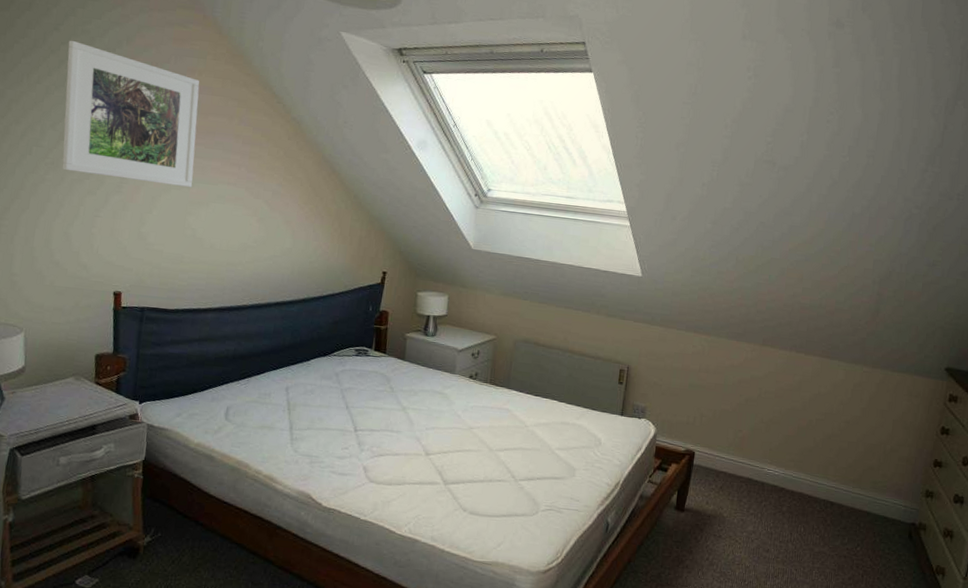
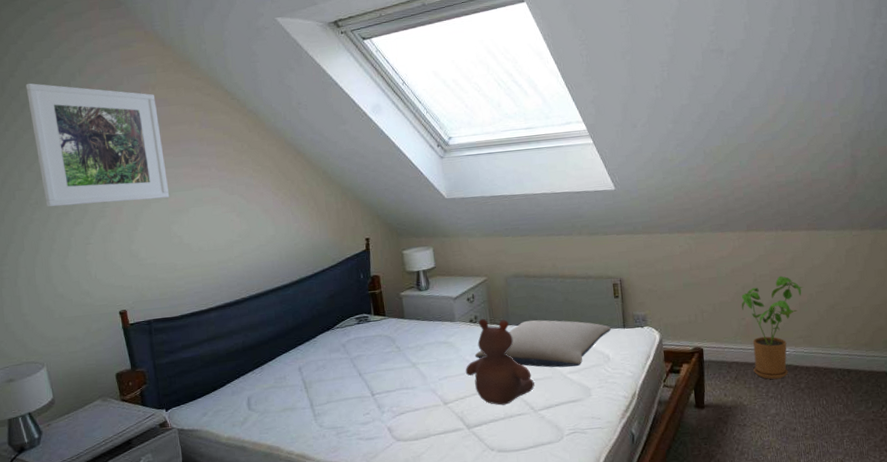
stuffed bear: none [454,376,521,468] -> present [465,318,535,406]
pillow: none [467,388,609,444] -> present [474,320,611,368]
house plant: none [740,396,805,498] -> present [741,275,804,380]

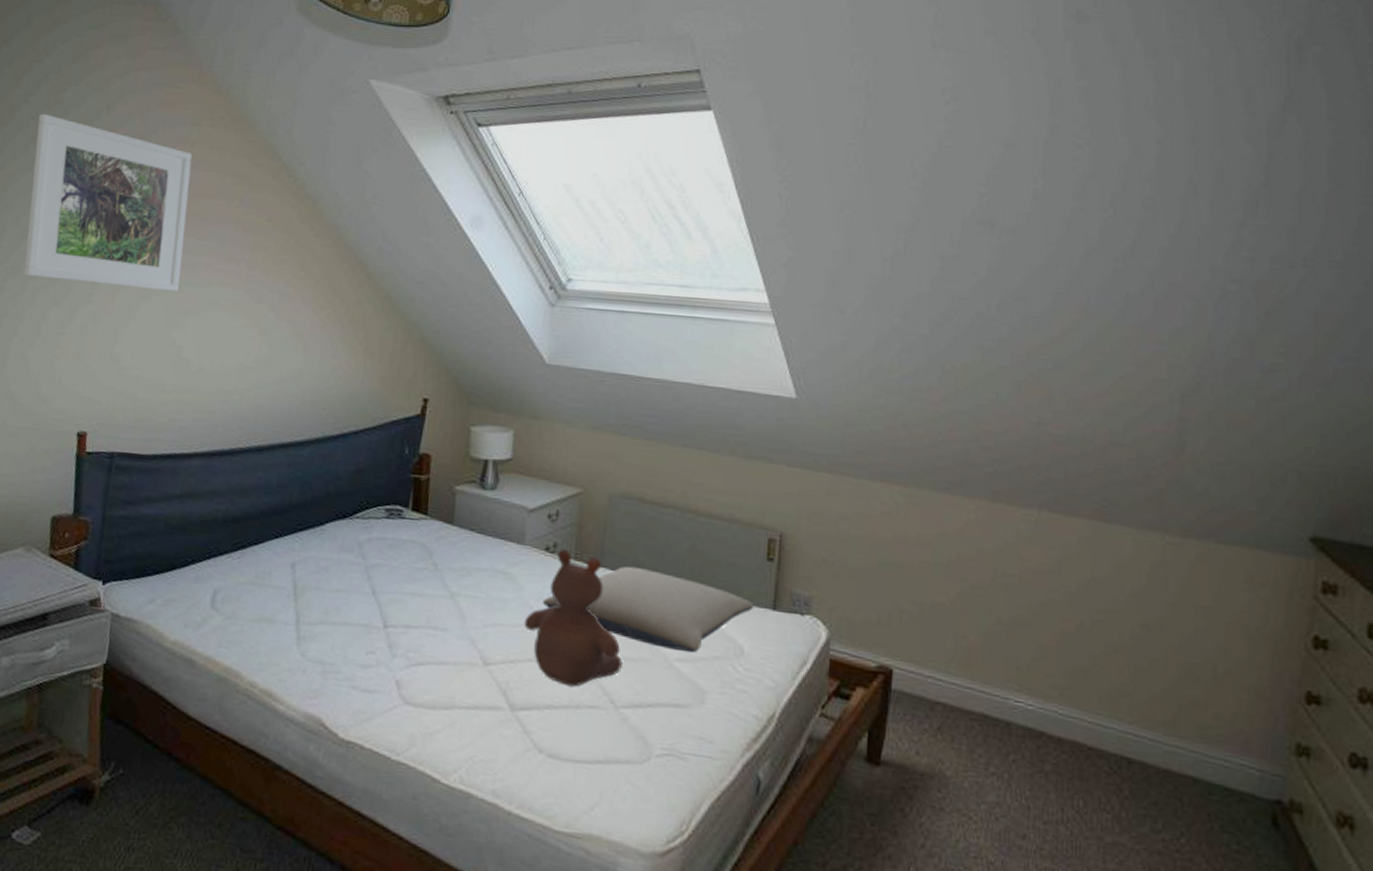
house plant: present [741,275,804,380] -> none [964,581,1072,748]

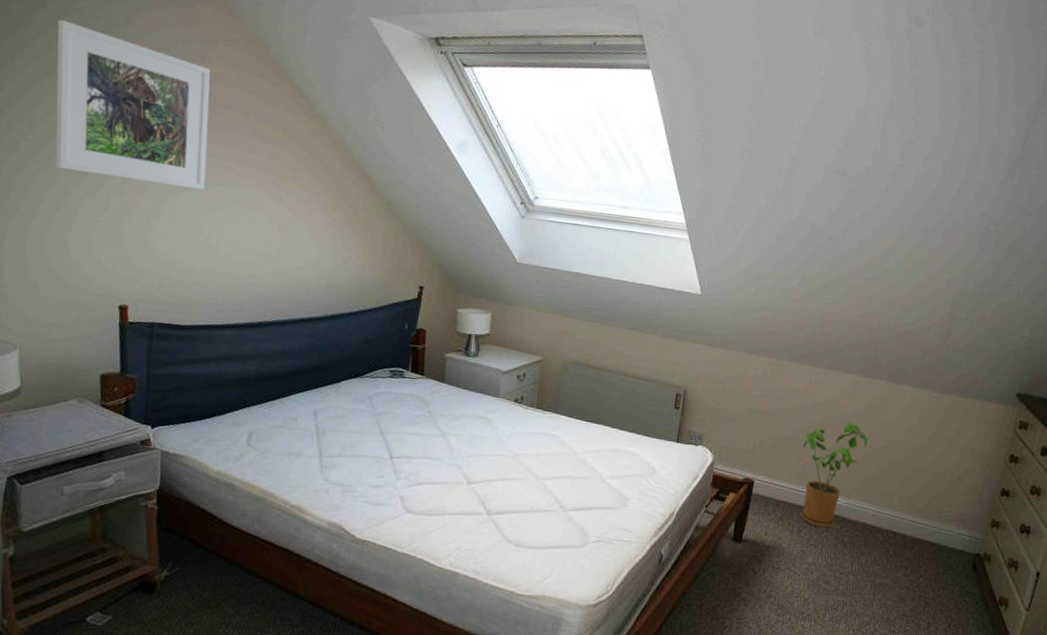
stuffed bear: present [523,548,622,687] -> none [498,400,570,498]
pillow: present [542,566,753,653] -> none [512,412,664,473]
house plant: none [964,581,1072,748] -> present [800,422,871,528]

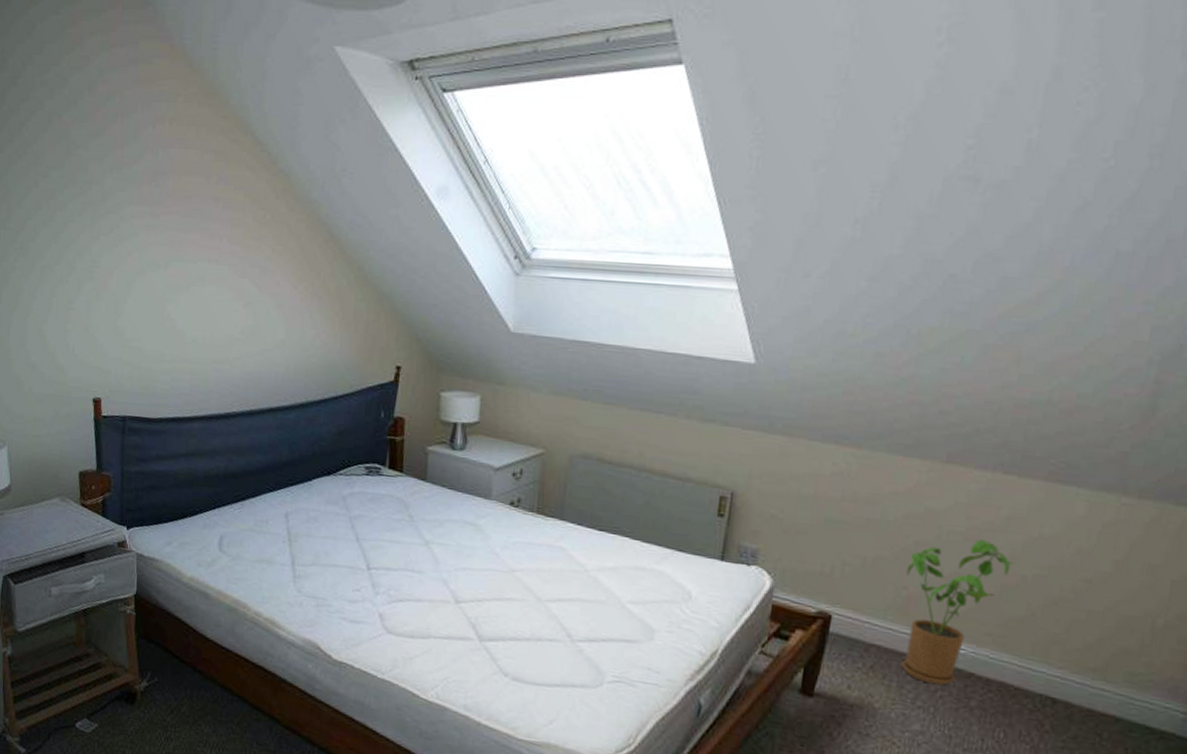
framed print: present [55,19,211,190] -> none [27,95,171,268]

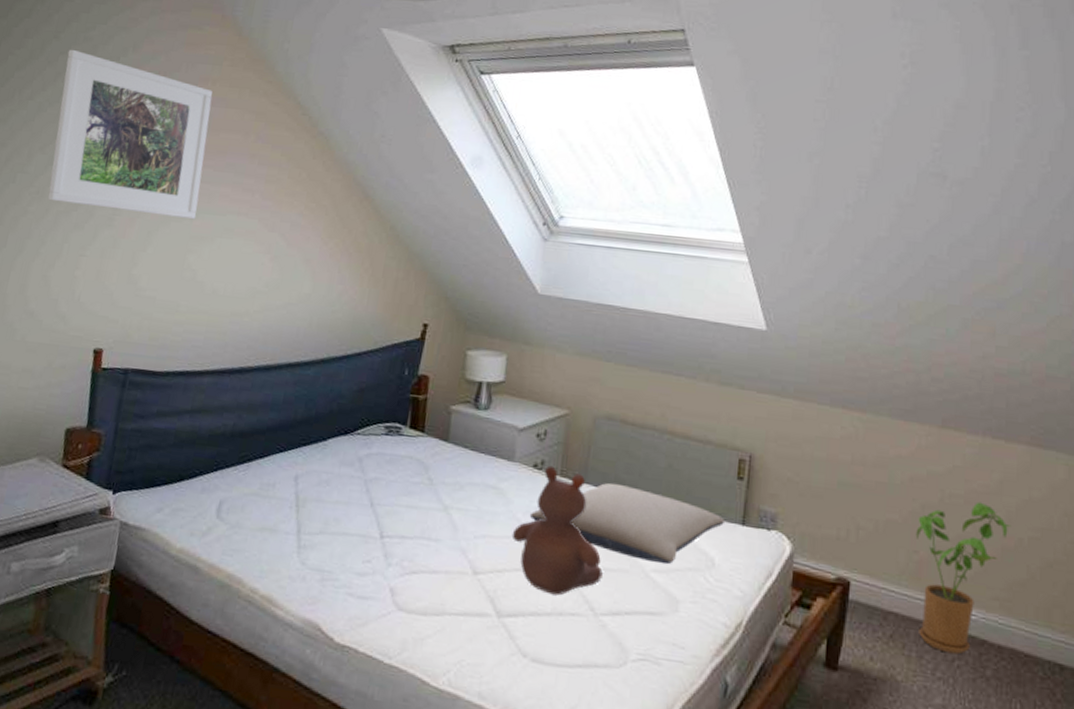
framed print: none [27,95,171,268] -> present [48,49,213,219]
stuffed bear: none [490,503,579,623] -> present [511,465,603,596]
pillow: none [507,519,703,597] -> present [529,482,724,565]

